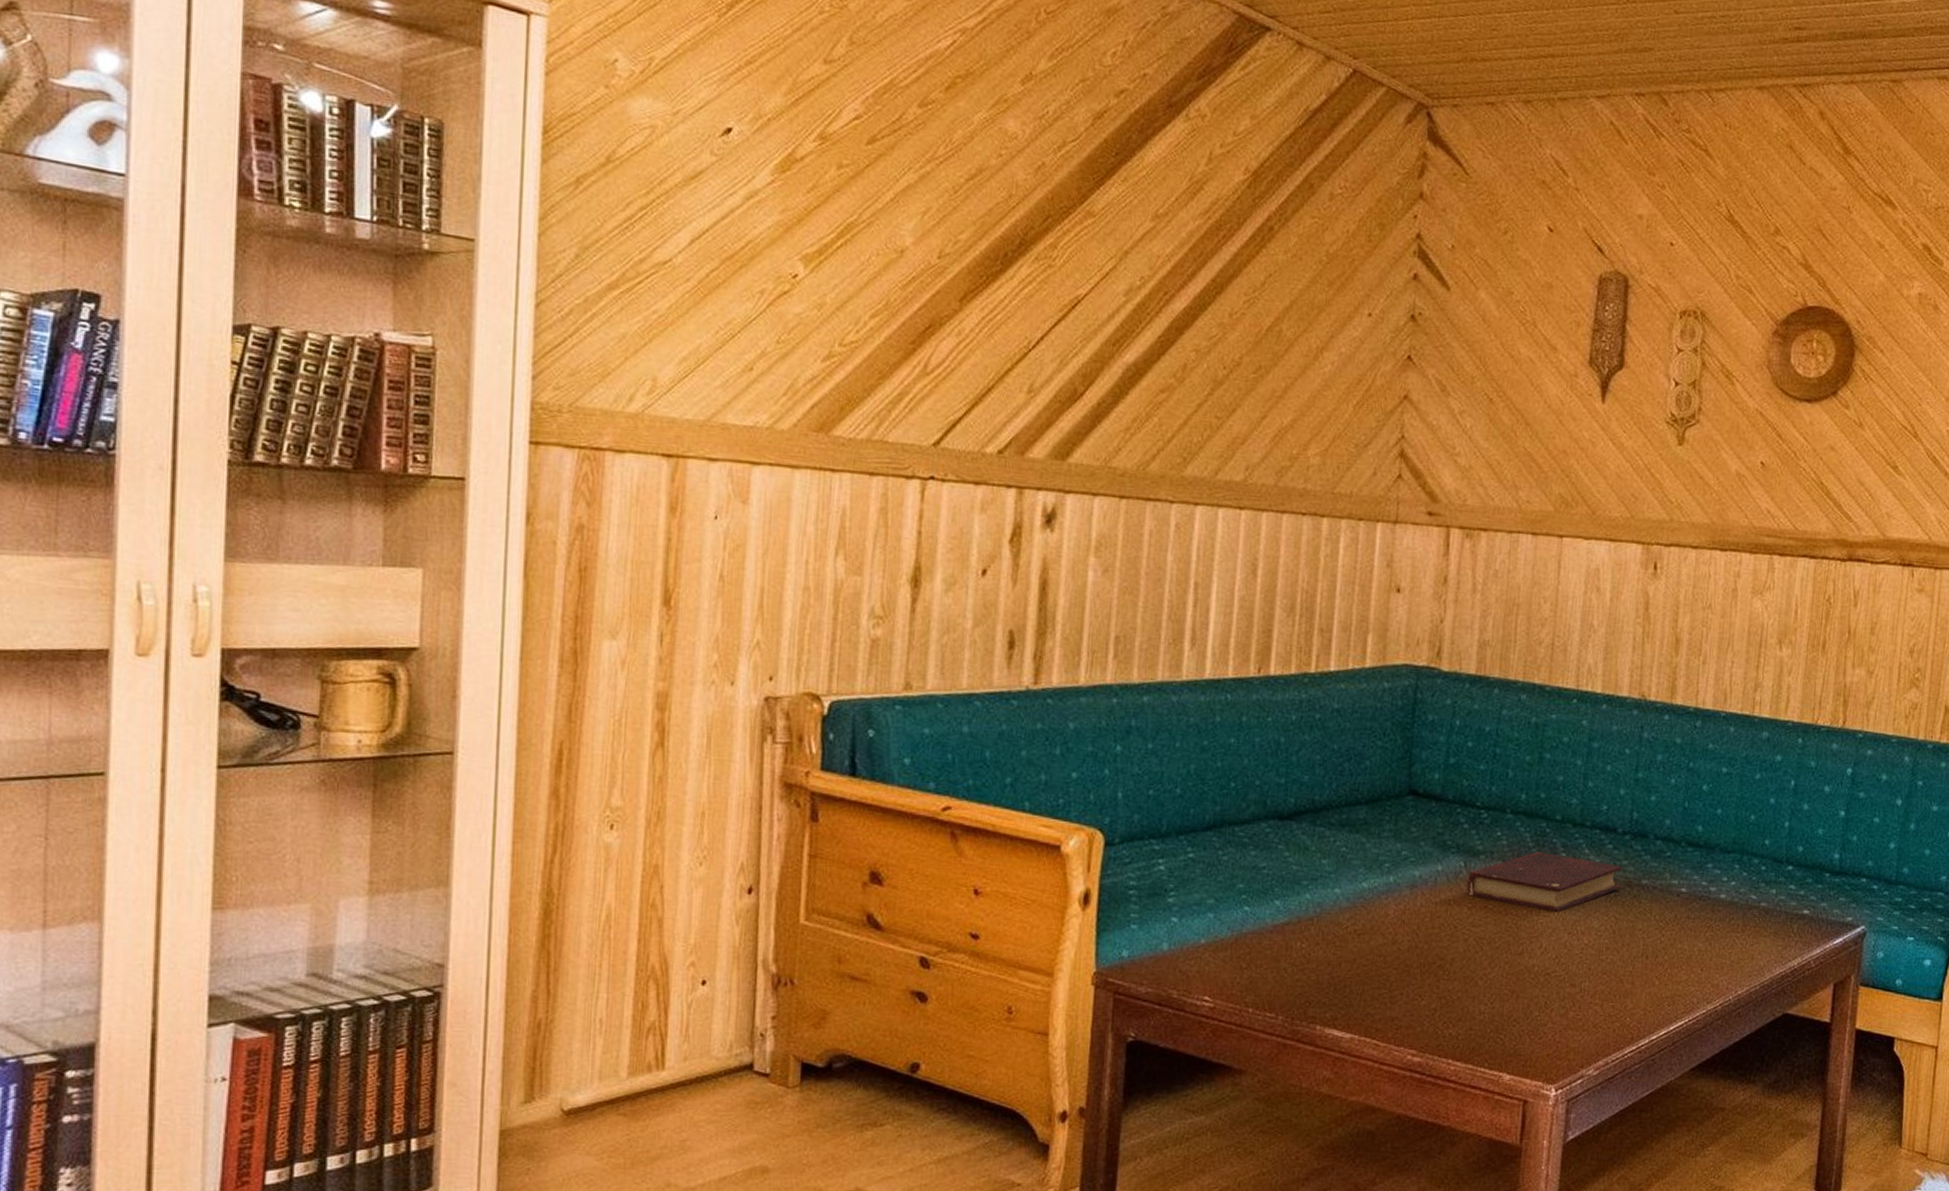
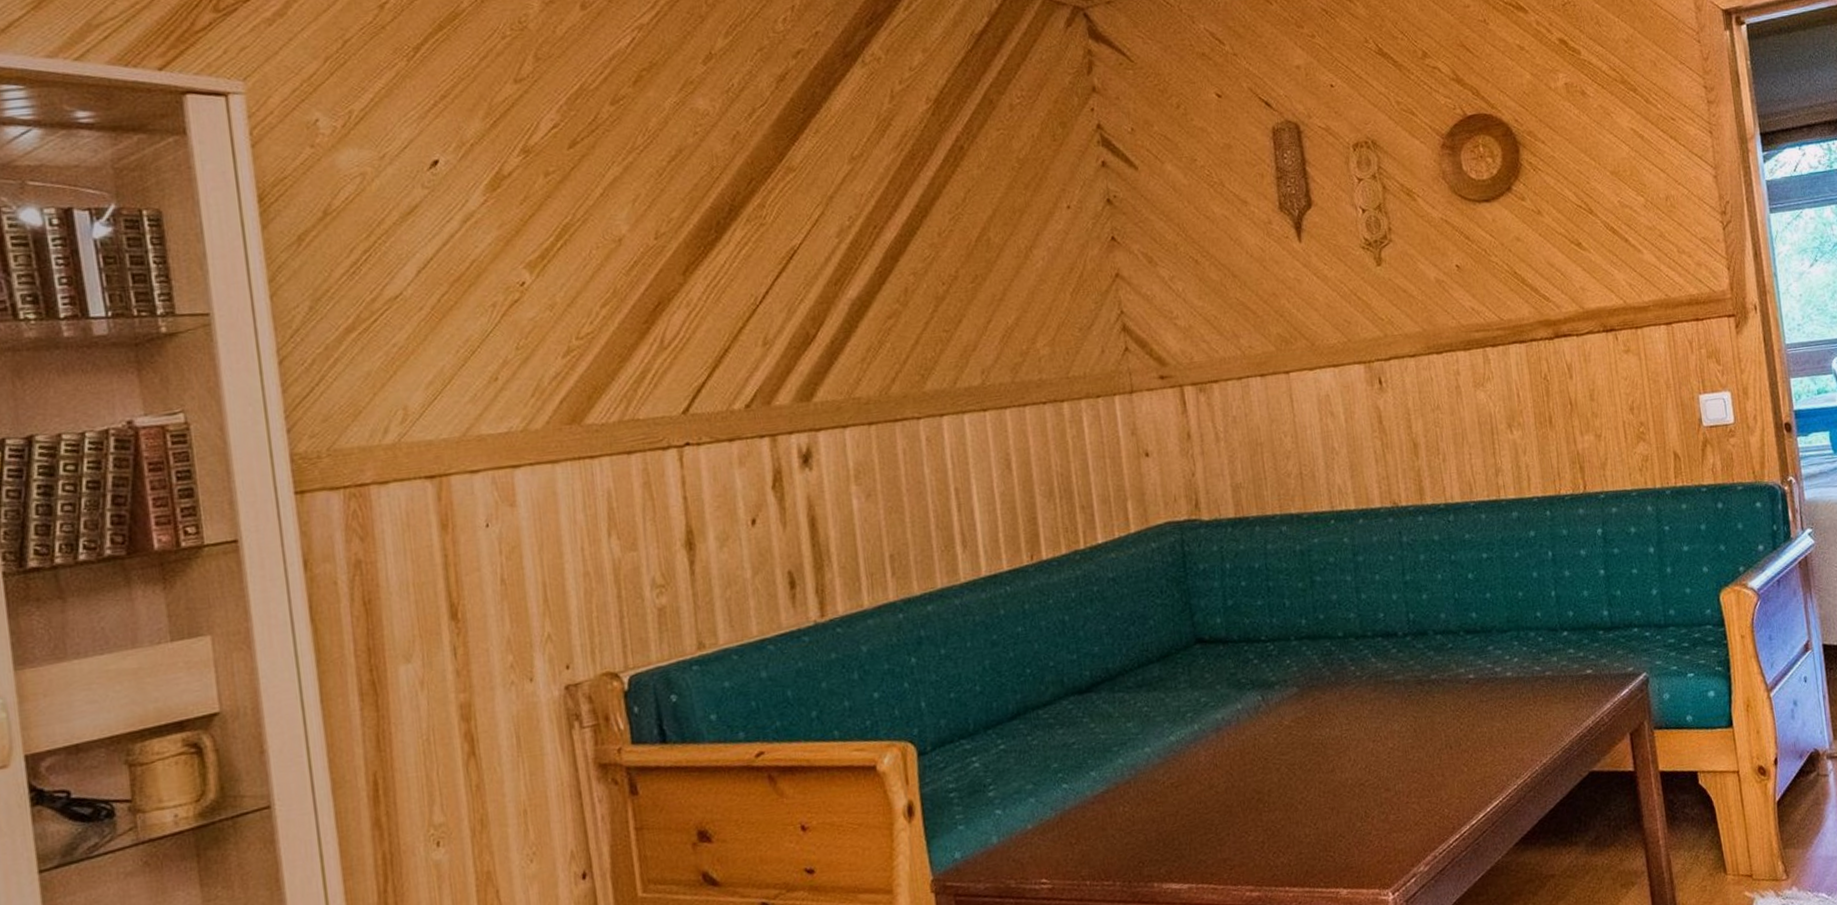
book: present [1466,851,1622,913] -> none [1267,666,1412,727]

